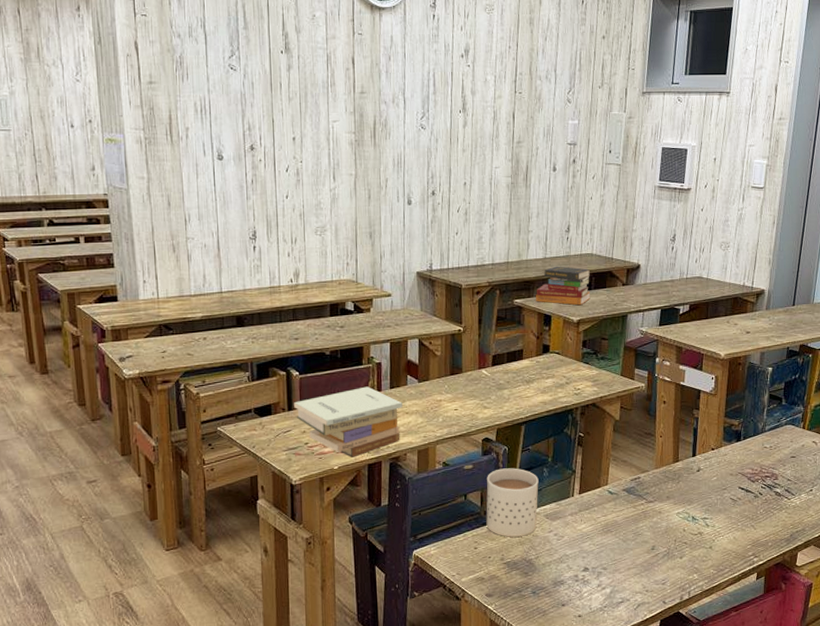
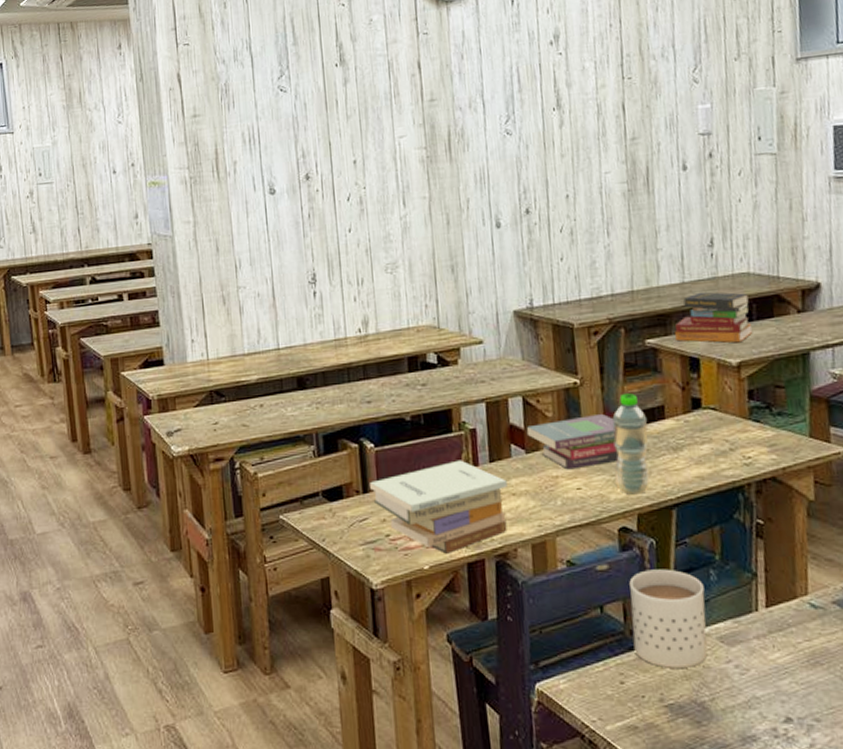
books: none [420,354,487,396] -> present [526,413,619,470]
water bottle: none [483,340,510,415] -> present [612,393,650,495]

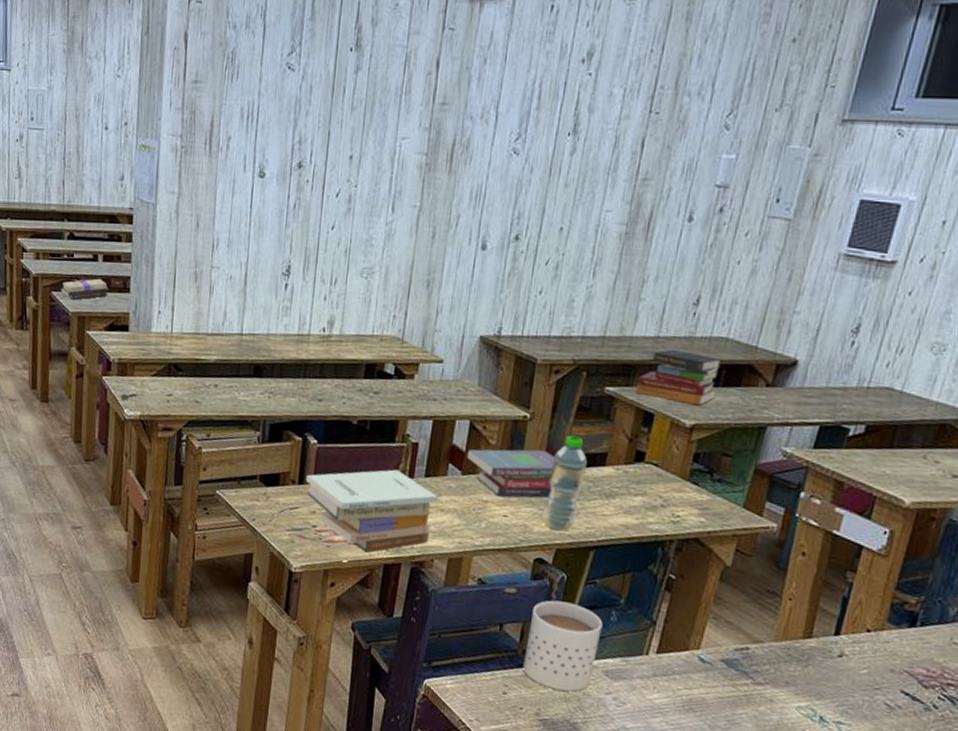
books: none [89,317,139,343] -> present [61,278,110,300]

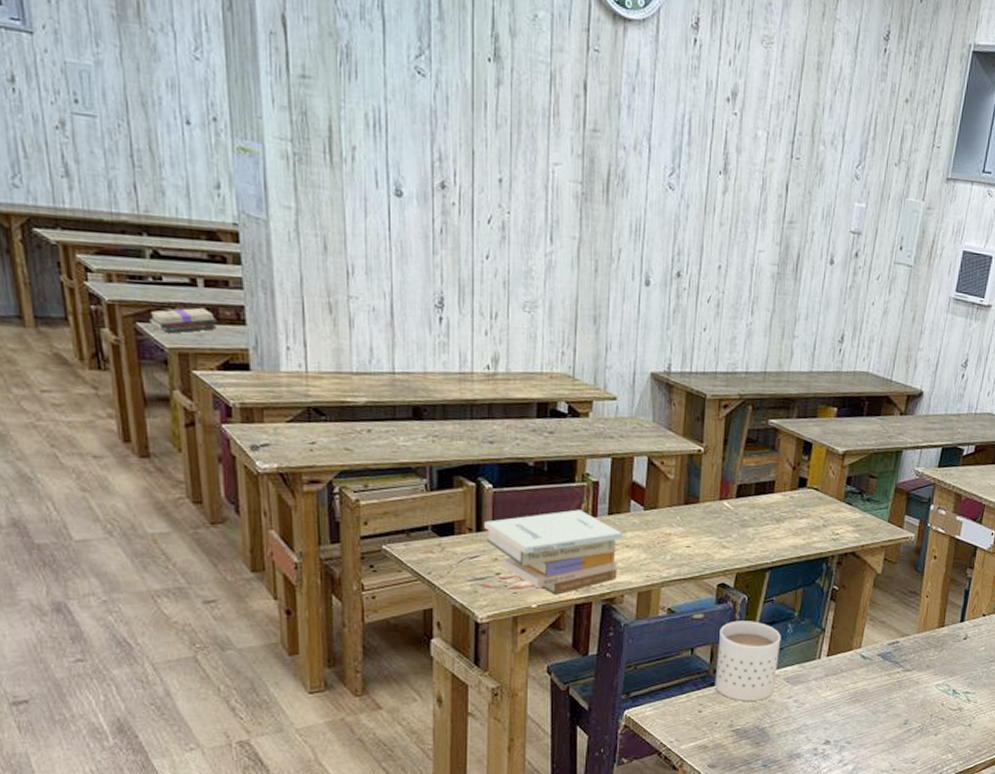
books: present [466,449,555,498] -> none [647,481,729,529]
water bottle: present [542,435,588,532] -> none [721,466,759,556]
books: present [636,349,721,406] -> none [796,383,863,434]

